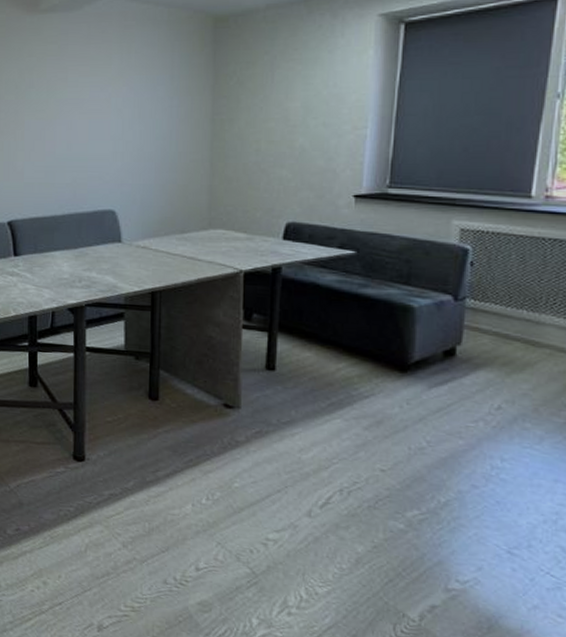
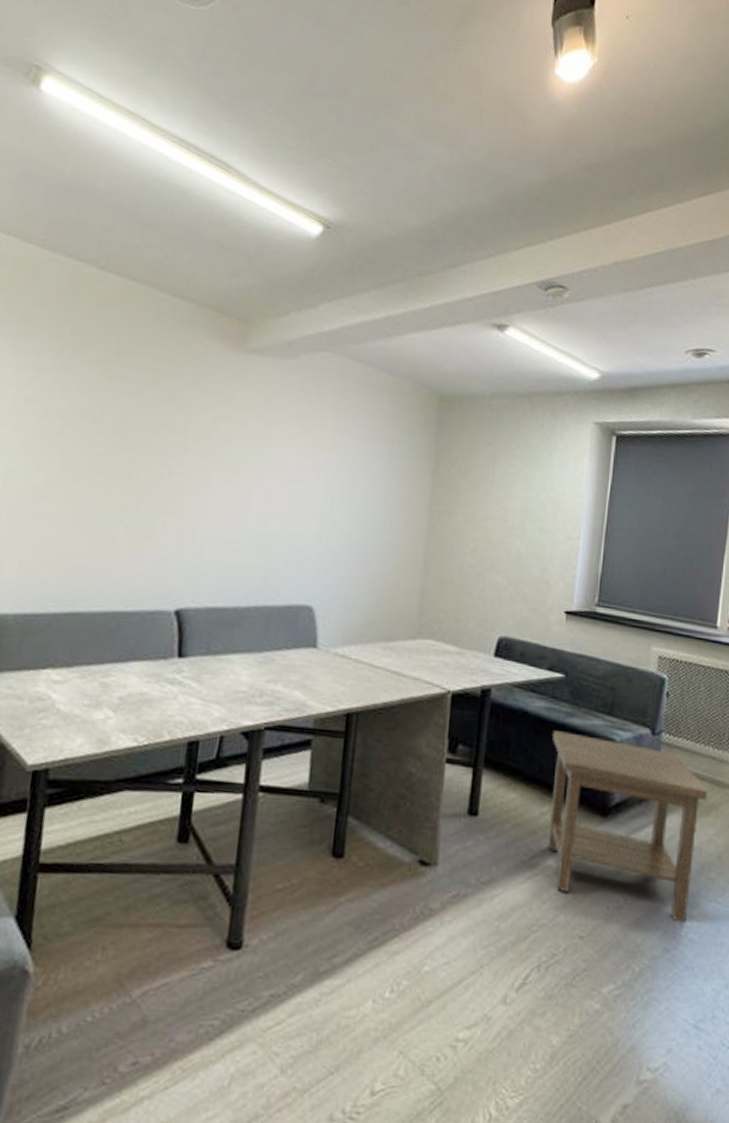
side table: none [344,300,522,465] -> present [547,730,708,923]

